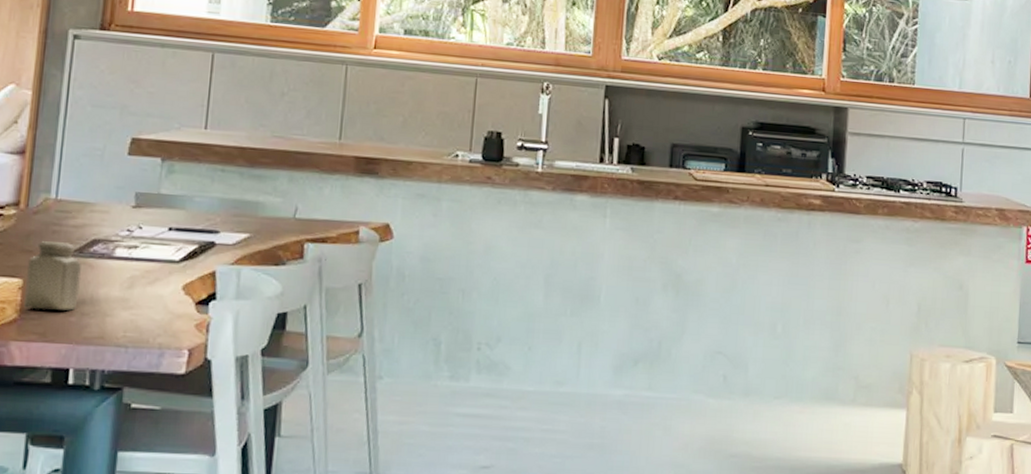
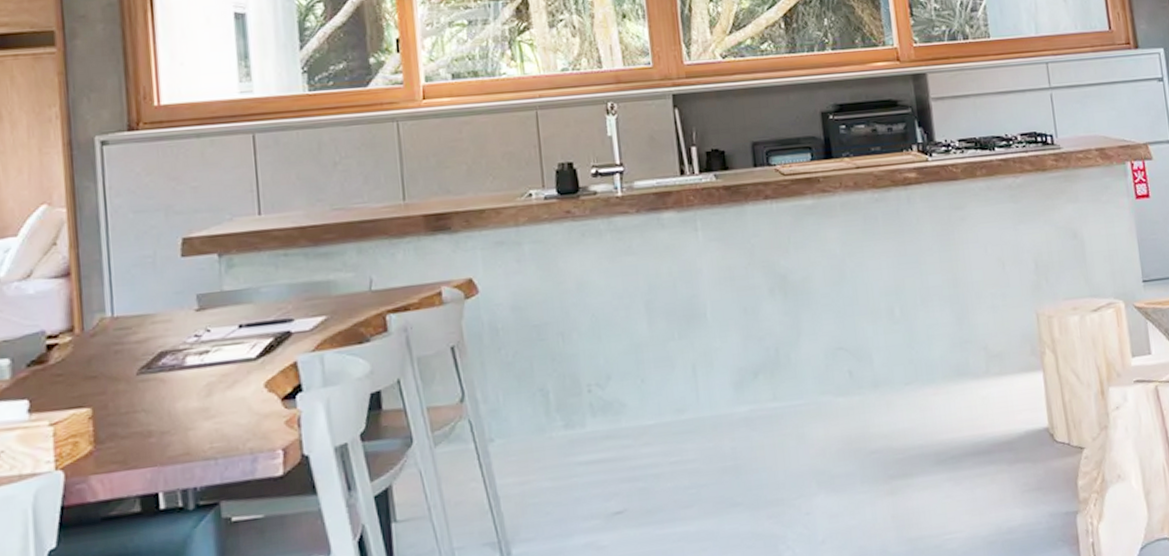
salt shaker: present [24,241,82,311] -> none [94,360,155,439]

